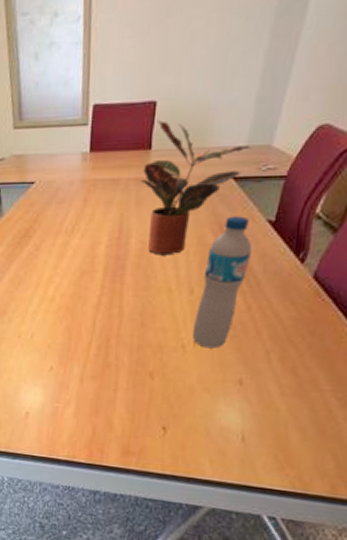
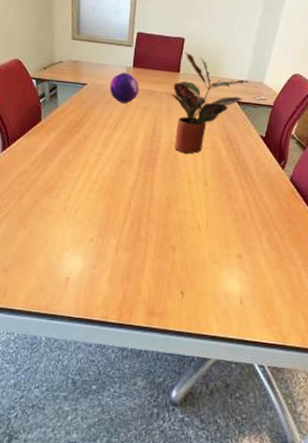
decorative orb: none [62,161,99,200] -> present [109,72,139,104]
water bottle: present [192,216,252,349] -> none [205,129,249,229]

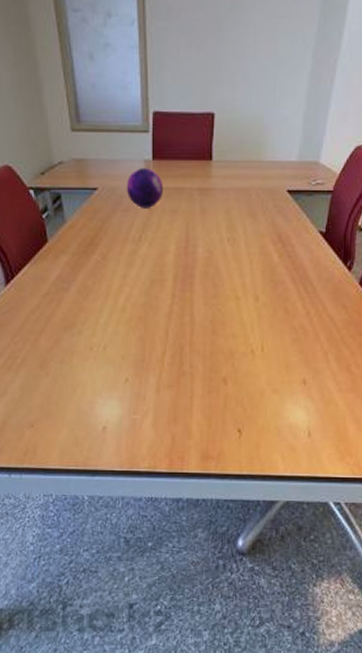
potted plant: present [171,52,250,154] -> none [204,132,301,264]

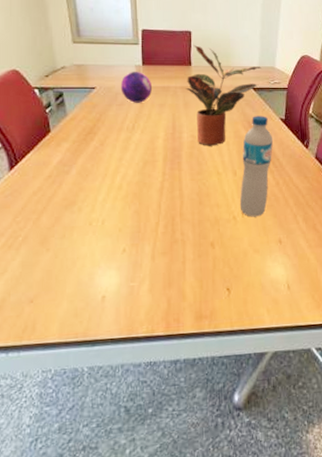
potted plant: none [204,132,301,264] -> present [186,45,262,146]
water bottle: none [259,227,307,352] -> present [239,116,273,217]

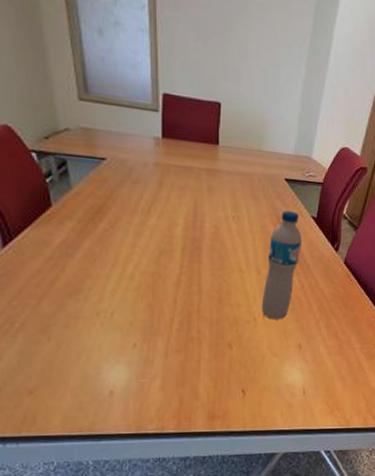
decorative orb: present [120,72,152,103] -> none [135,144,172,183]
potted plant: present [186,45,262,146] -> none [211,120,297,240]

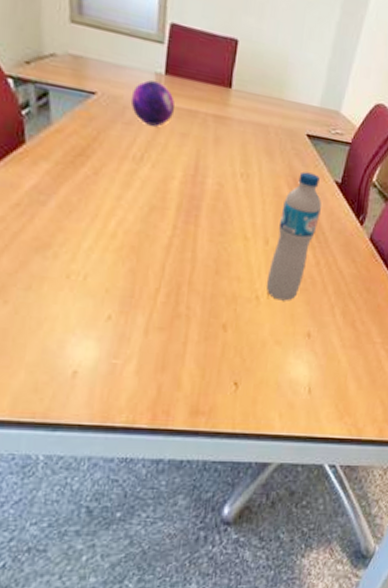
decorative orb: none [135,144,172,183] -> present [130,80,175,127]

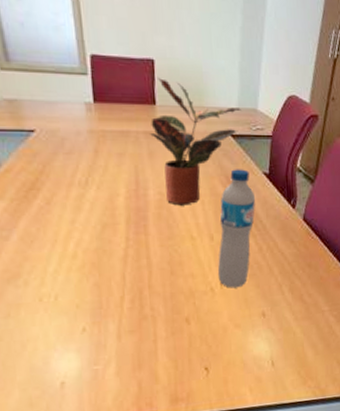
decorative orb: present [130,80,175,127] -> none [67,111,108,151]
potted plant: none [220,60,323,202] -> present [150,78,241,206]

